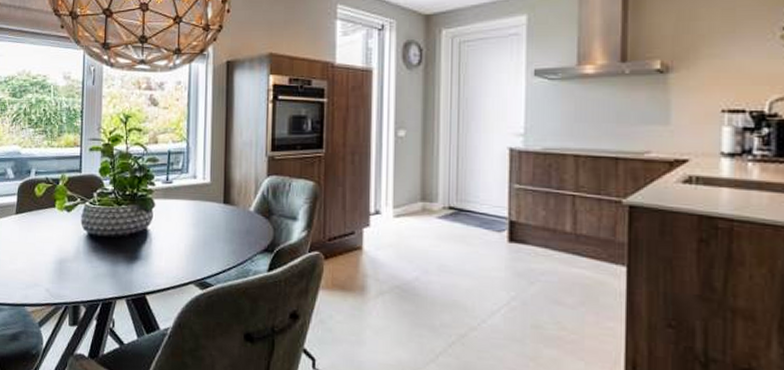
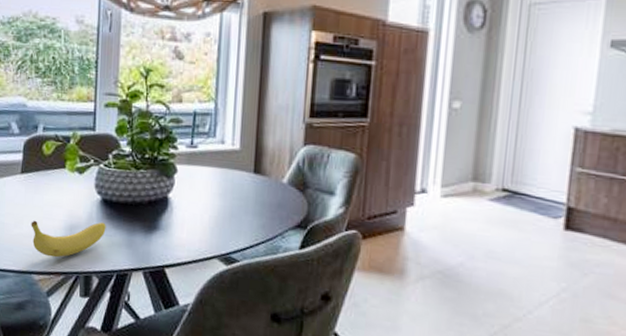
fruit: none [24,255,92,290] -> present [31,220,106,258]

